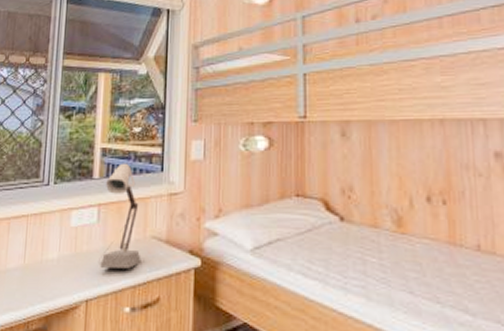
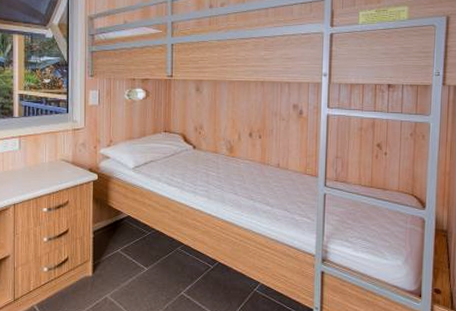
desk lamp: present [99,161,141,269] -> none [22,105,54,182]

